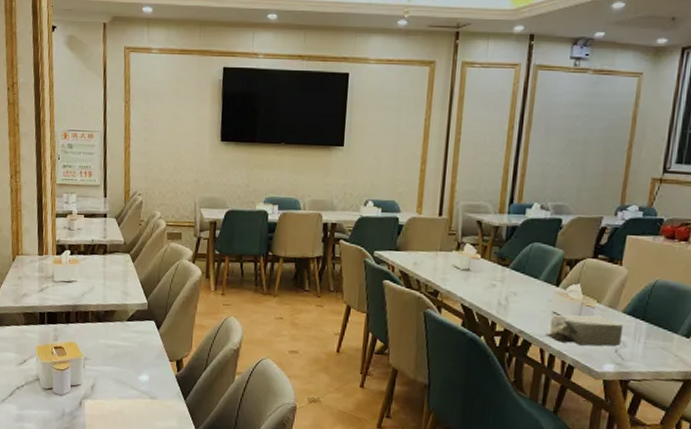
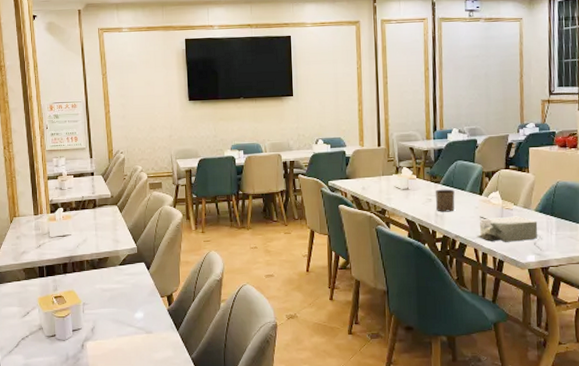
cup: none [499,274,526,303] -> present [435,189,455,212]

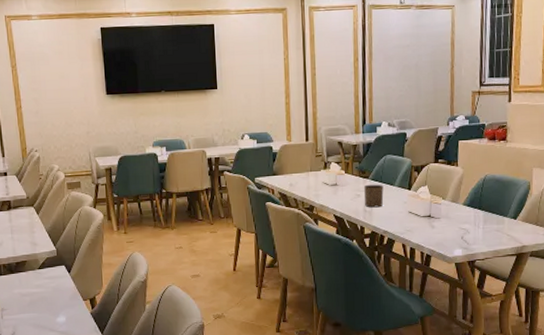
tissue box: present [477,216,538,242] -> none [405,210,466,237]

